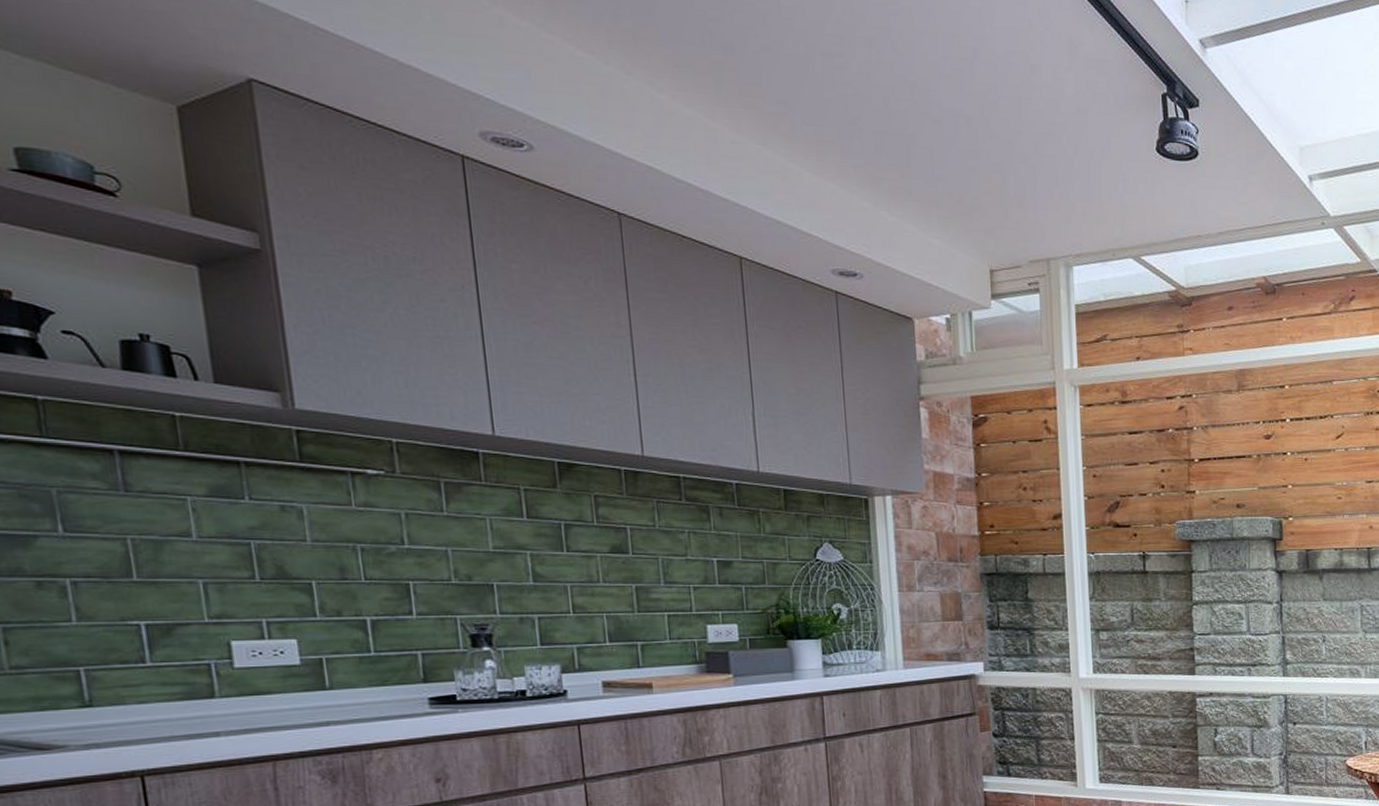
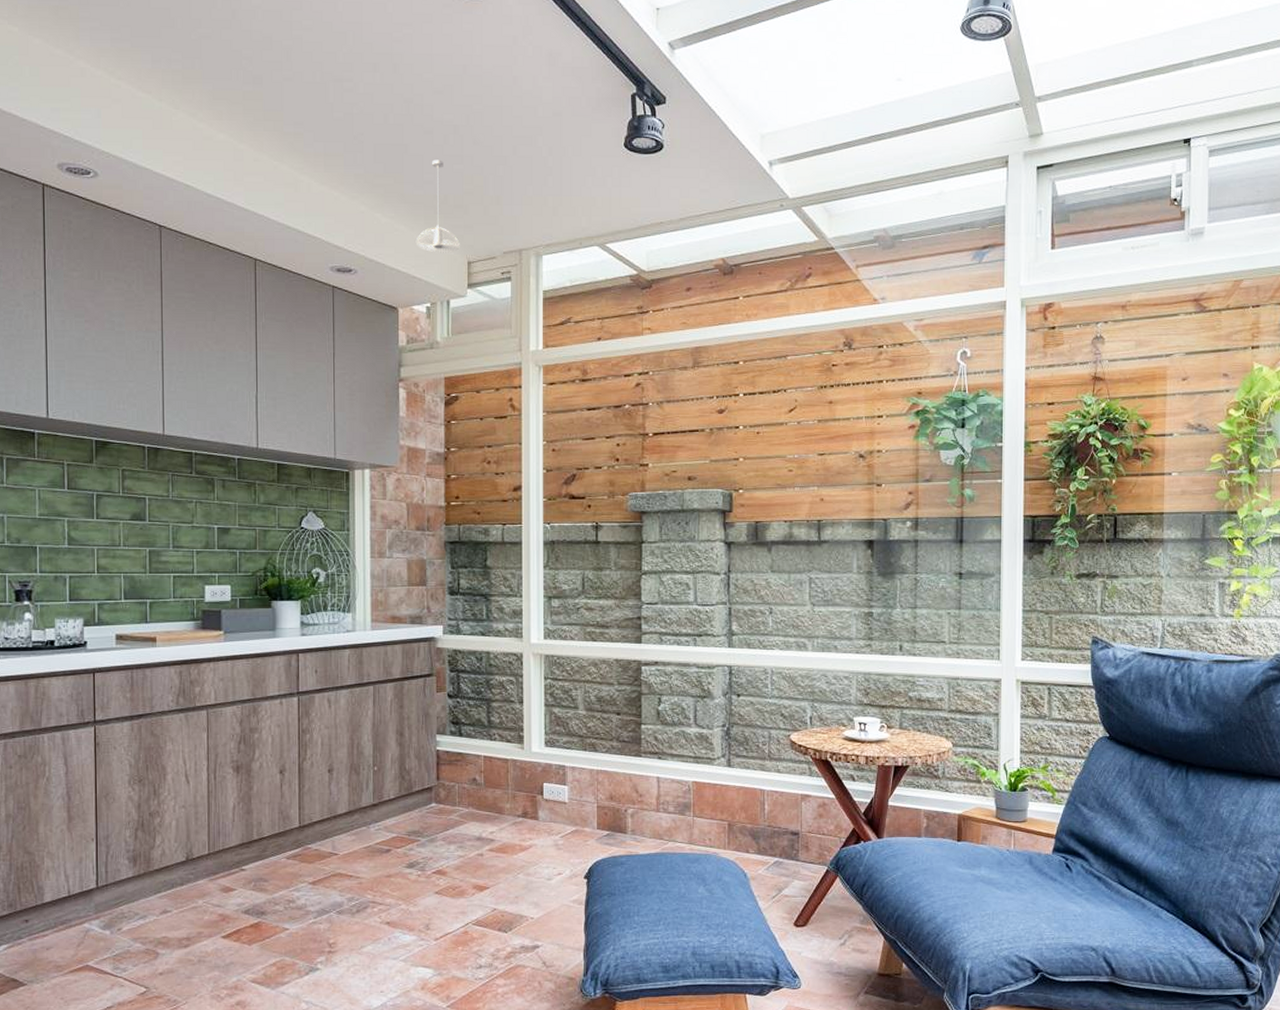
pendant light: none [929,153,980,260] -> present [415,159,460,253]

